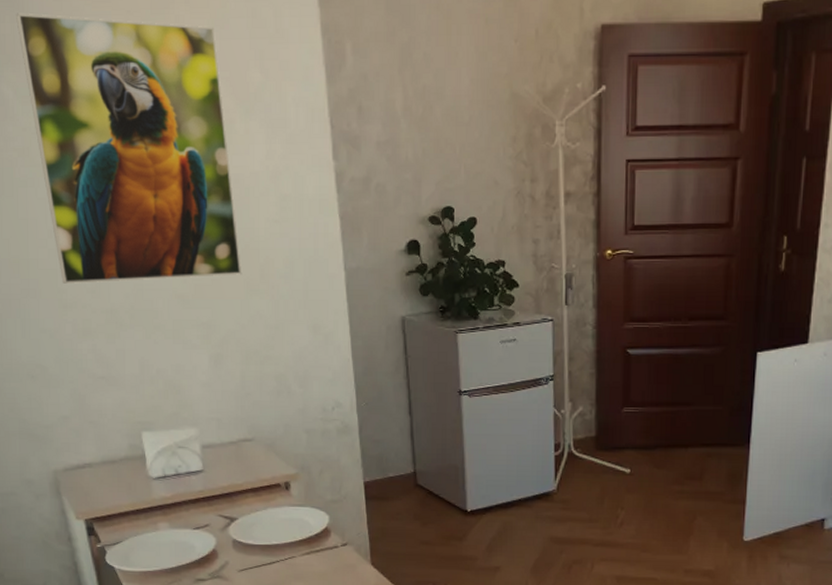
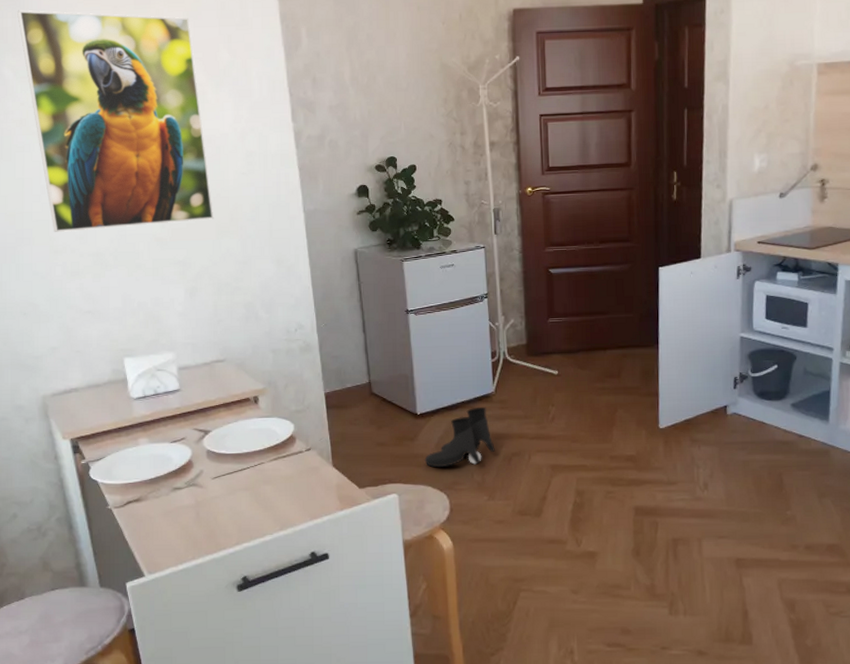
boots: none [473,506,554,573] -> present [424,406,495,468]

